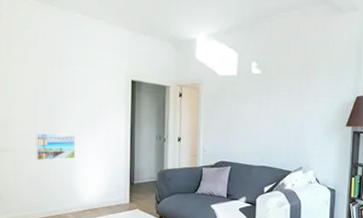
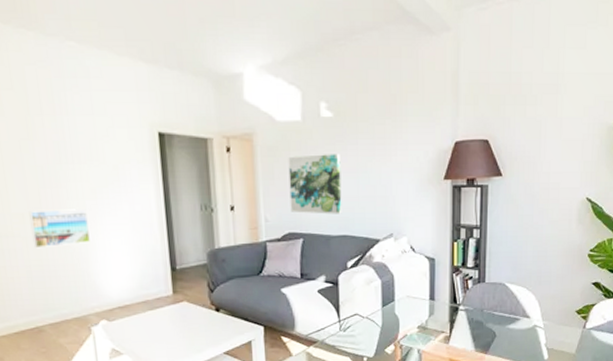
wall art: none [223,101,265,149] -> present [288,154,342,214]

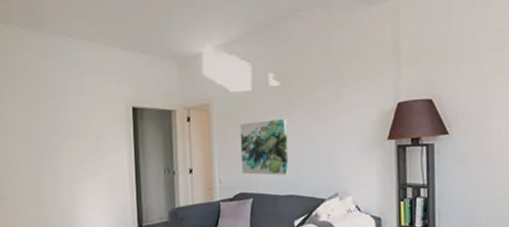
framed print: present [29,209,90,247] -> none [31,173,75,206]

